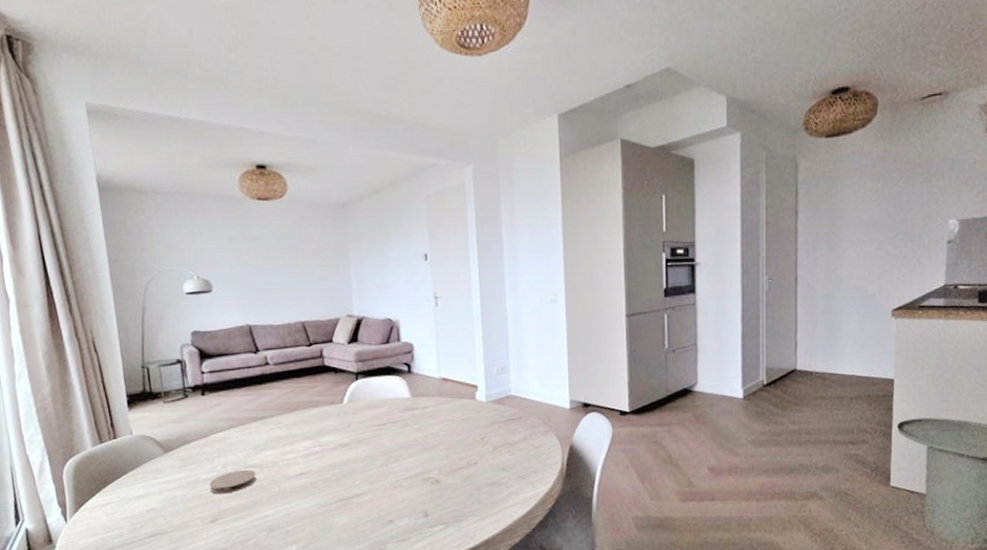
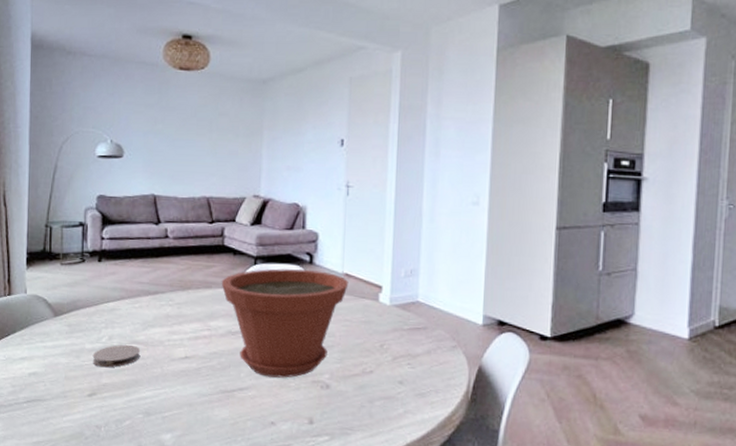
plant pot: none [326,378,447,481] -> present [221,268,349,378]

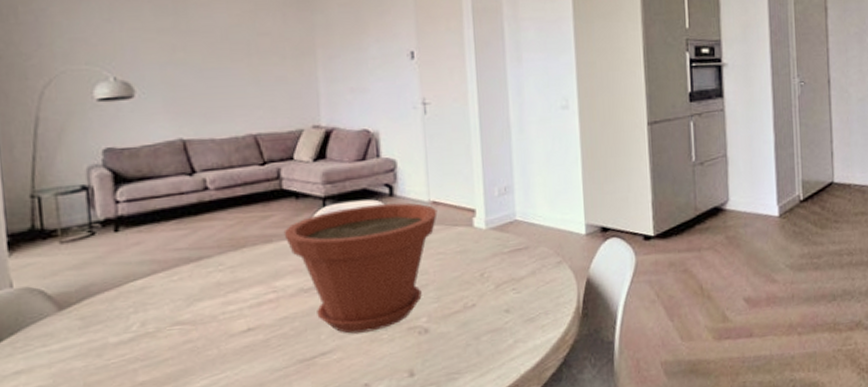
coaster: present [92,344,141,368] -> none [120,327,188,363]

